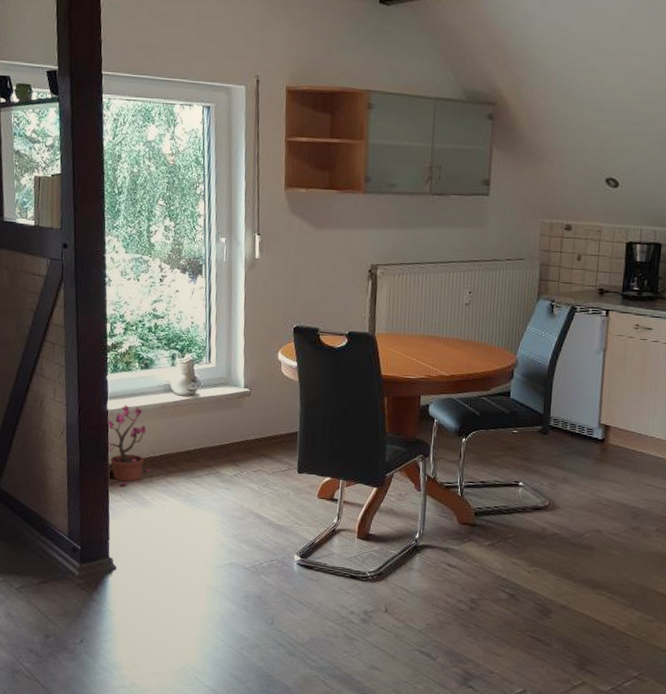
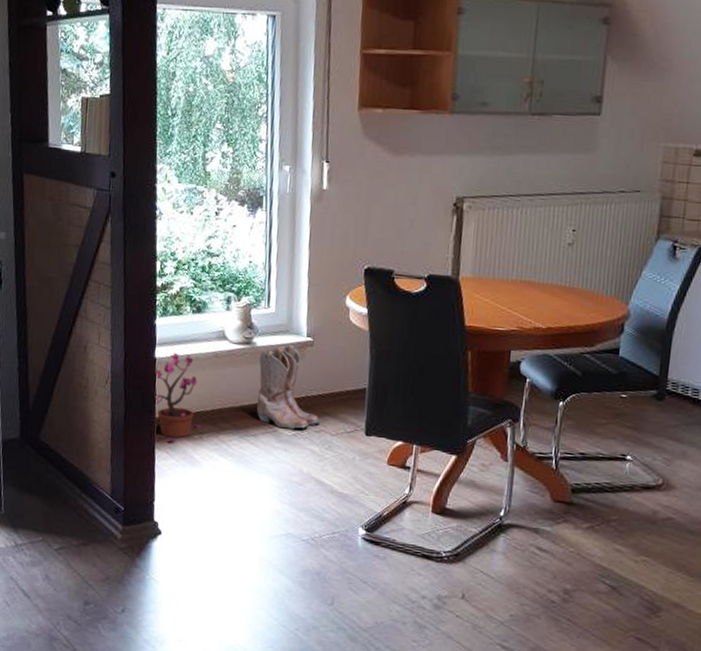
boots: none [200,395,259,470] -> present [256,345,321,430]

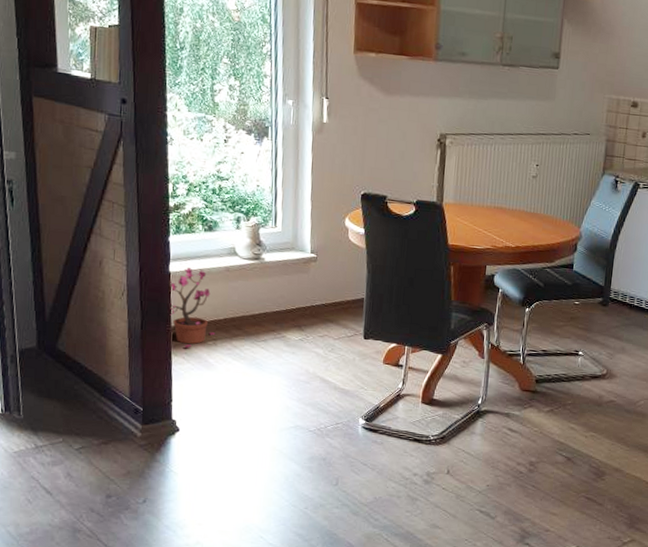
boots: present [256,345,321,430] -> none [266,260,325,335]

